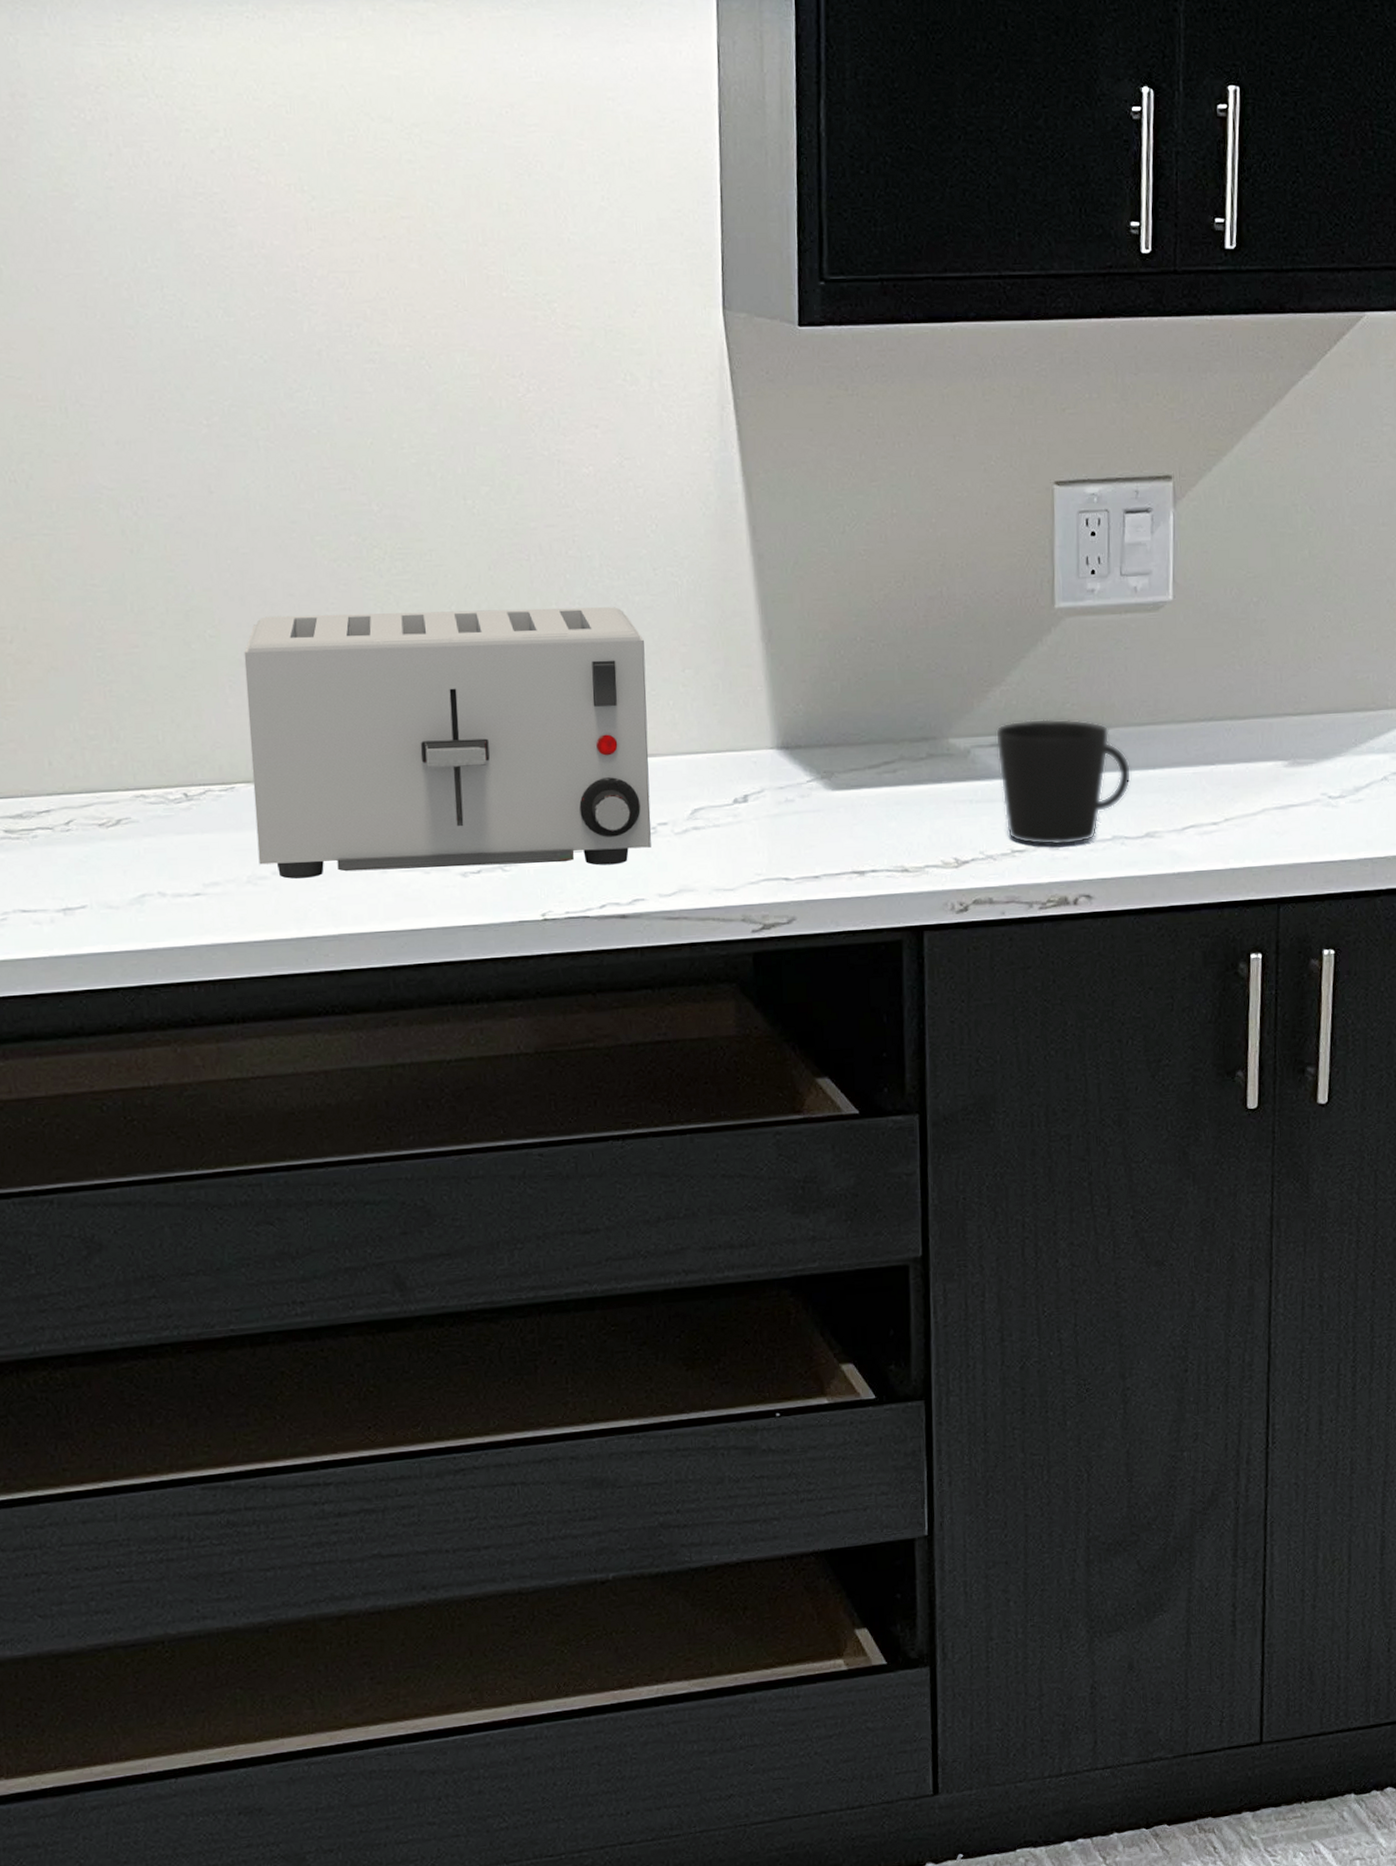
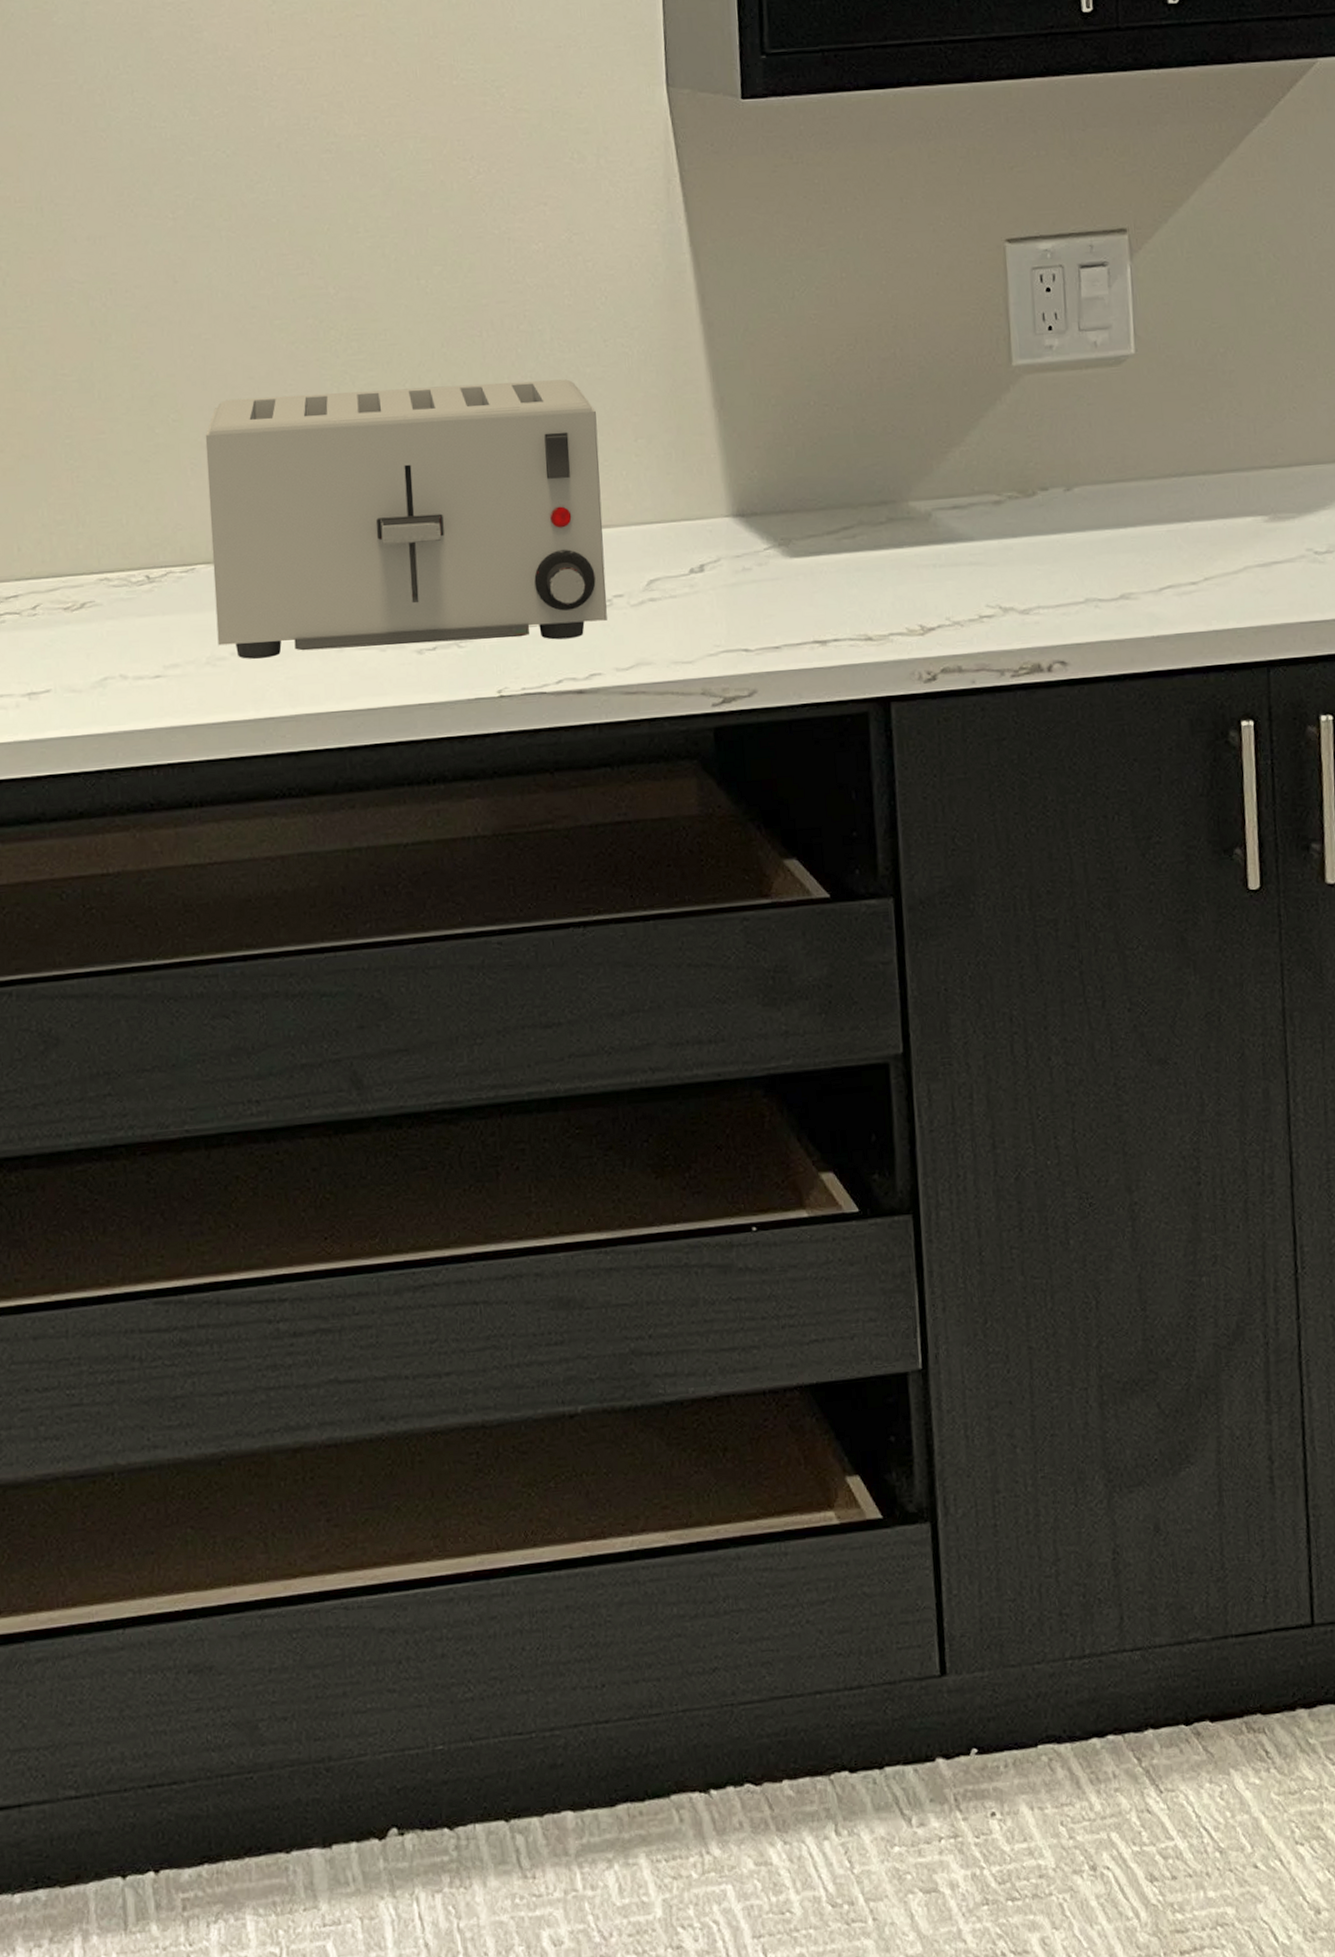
cup: present [995,718,1132,846] -> none [956,478,1102,610]

